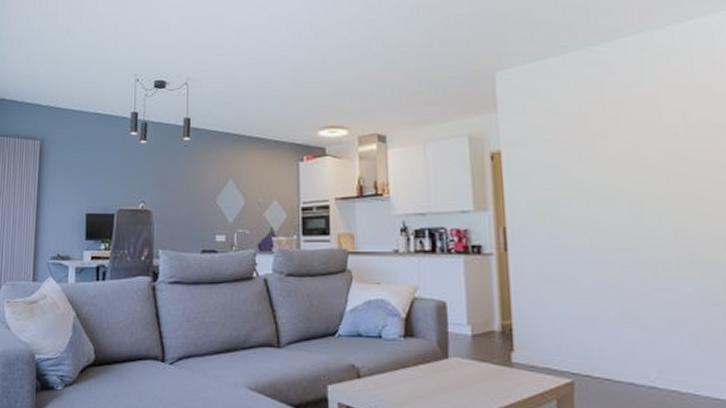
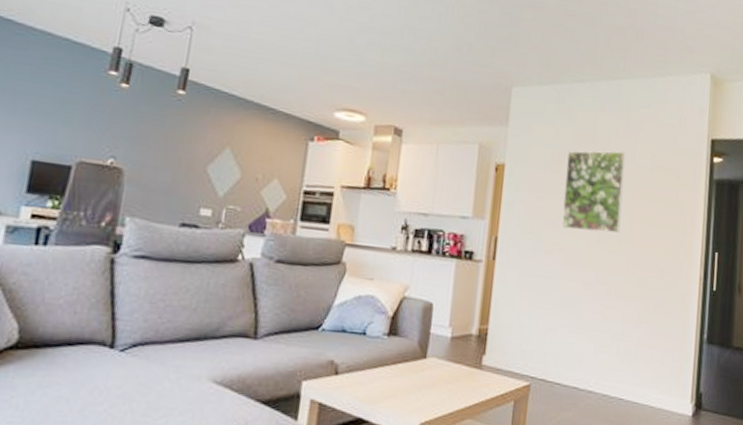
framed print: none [573,115,656,209] -> present [561,151,625,233]

